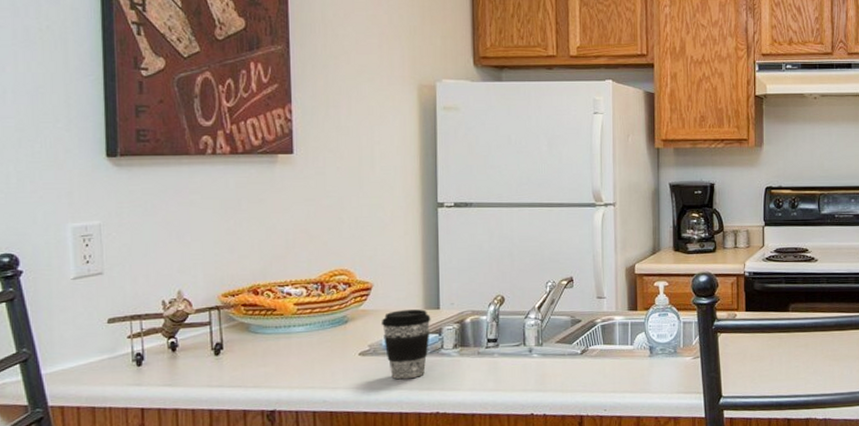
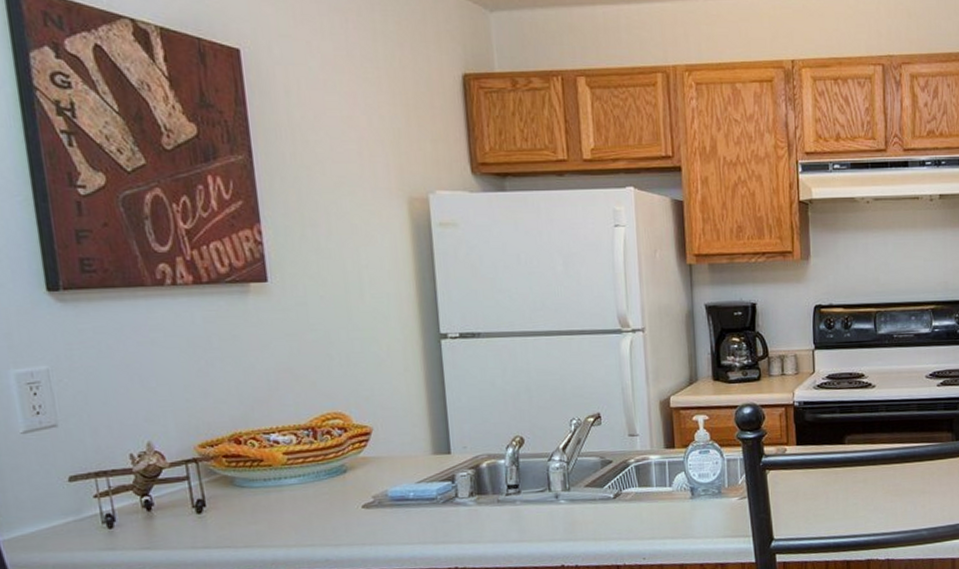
coffee cup: present [381,309,431,380] -> none [384,454,442,534]

